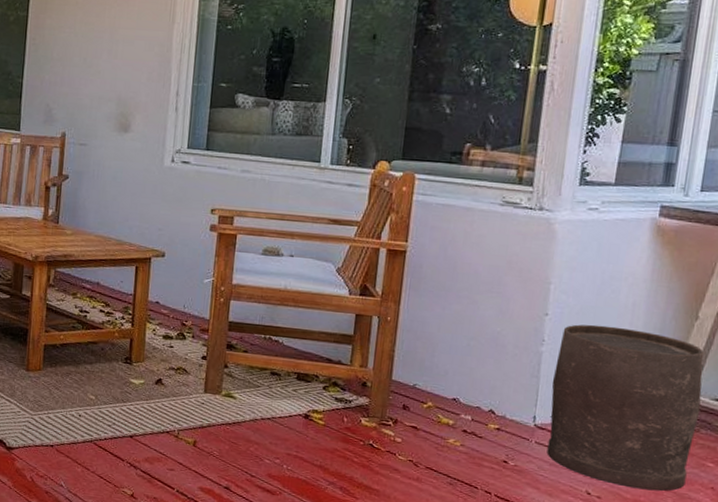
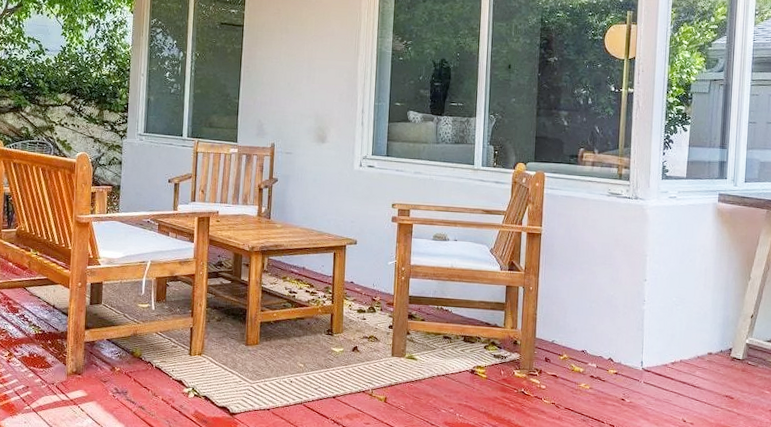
concrete planter: present [547,324,704,491] -> none [652,286,758,415]

